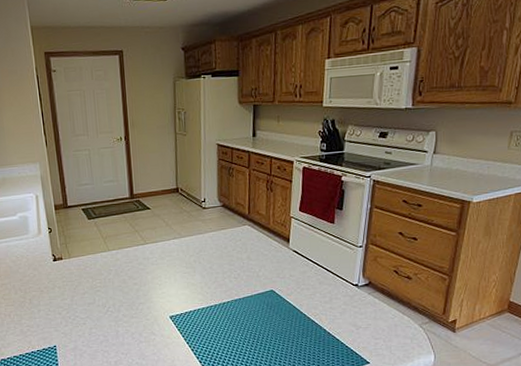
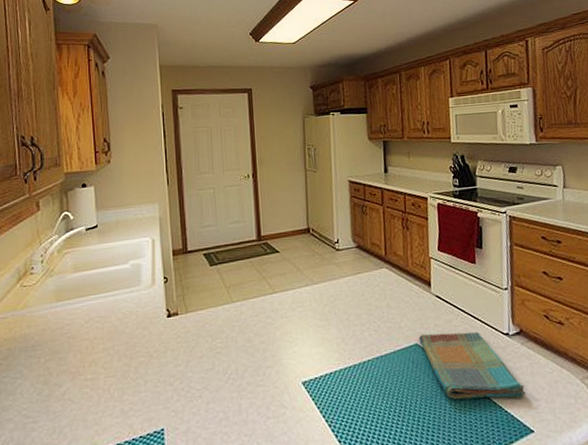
dish towel: none [274,282,367,337] -> present [418,332,526,400]

